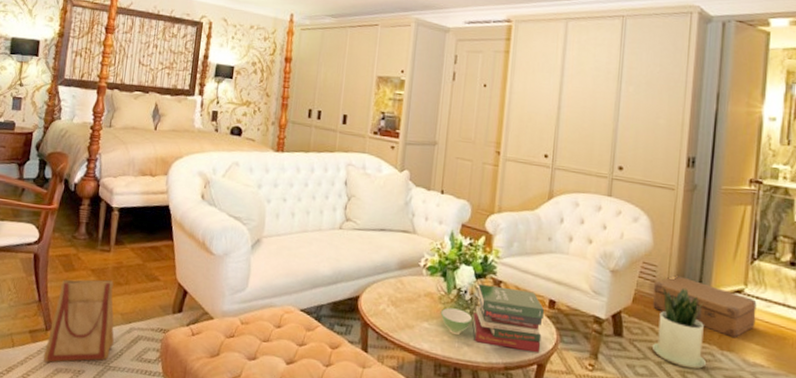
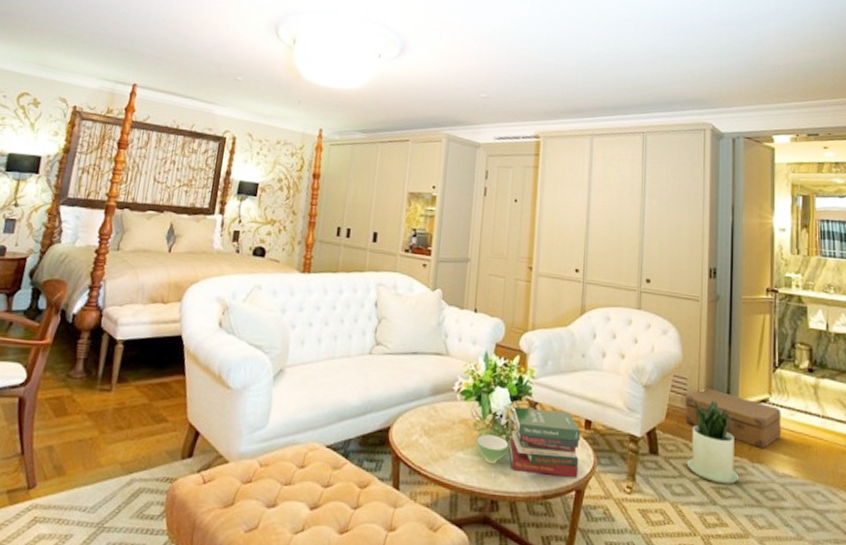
shopping bag: present [43,279,114,363] -> none [22,423,114,528]

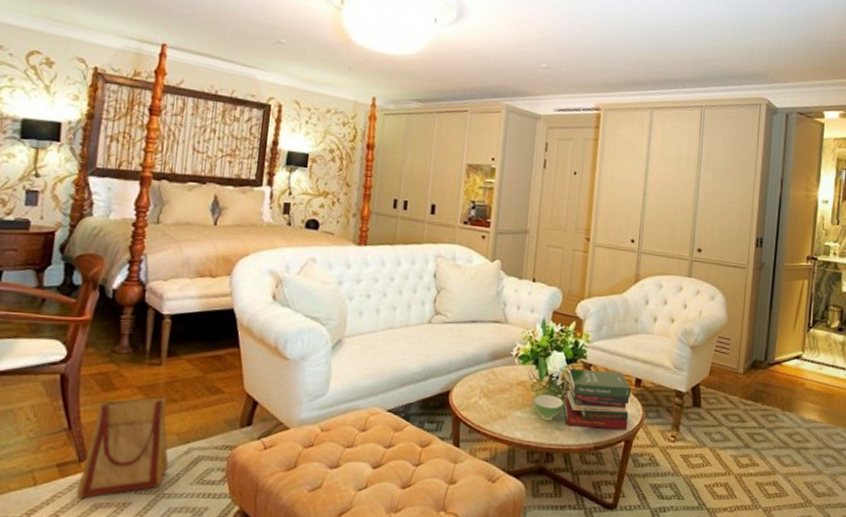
shopping bag: none [22,423,114,528] -> present [76,396,169,498]
suitcase: present [684,388,782,449] -> none [727,347,812,399]
planter: present [686,400,740,485] -> none [725,357,772,431]

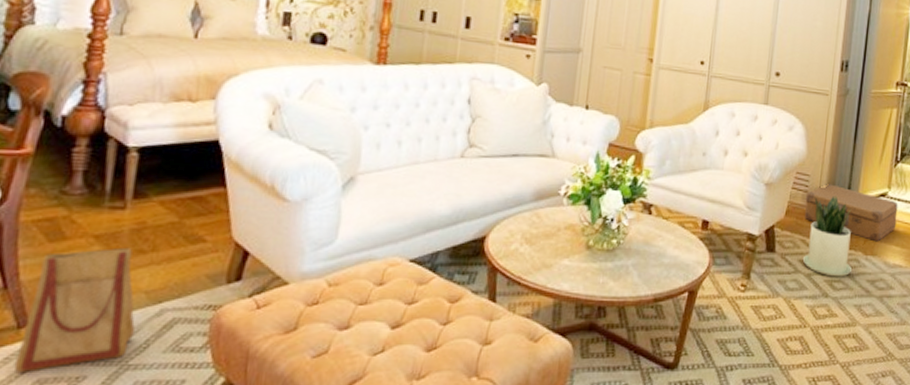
bowl: present [532,394,564,421] -> none [583,239,620,270]
books: present [564,368,631,431] -> none [619,209,697,280]
planter: none [725,357,772,431] -> present [802,195,853,277]
suitcase: none [727,347,812,399] -> present [805,184,898,242]

